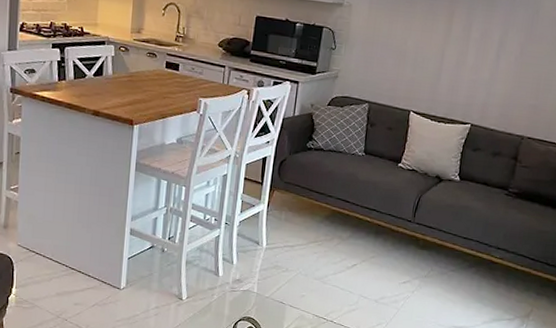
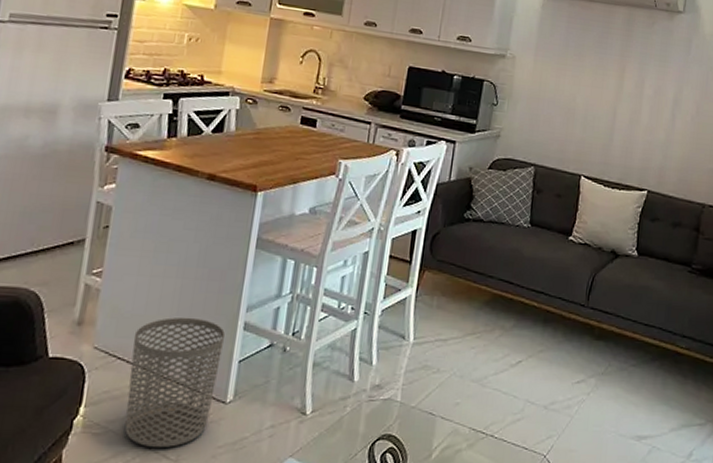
waste bin: none [46,223,116,320] -> present [124,317,225,447]

